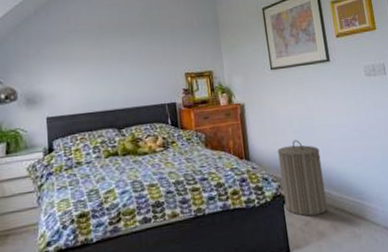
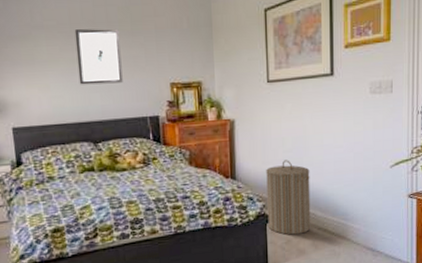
wall art: none [102,30,144,78] -> present [74,29,123,85]

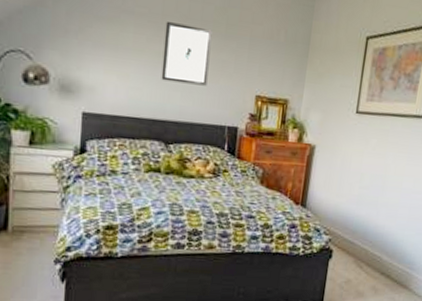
laundry hamper: present [266,160,311,235] -> none [330,196,384,276]

